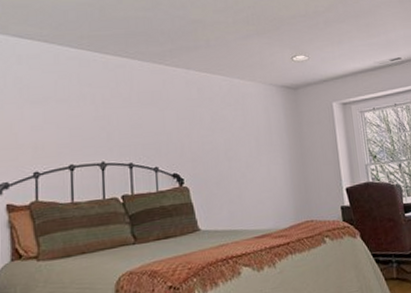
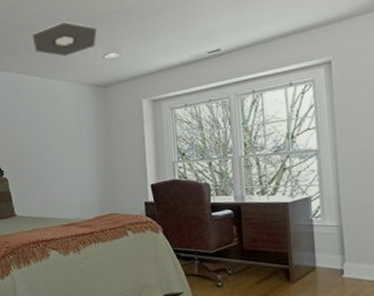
ceiling light: none [214,21,284,56] -> present [32,21,97,57]

